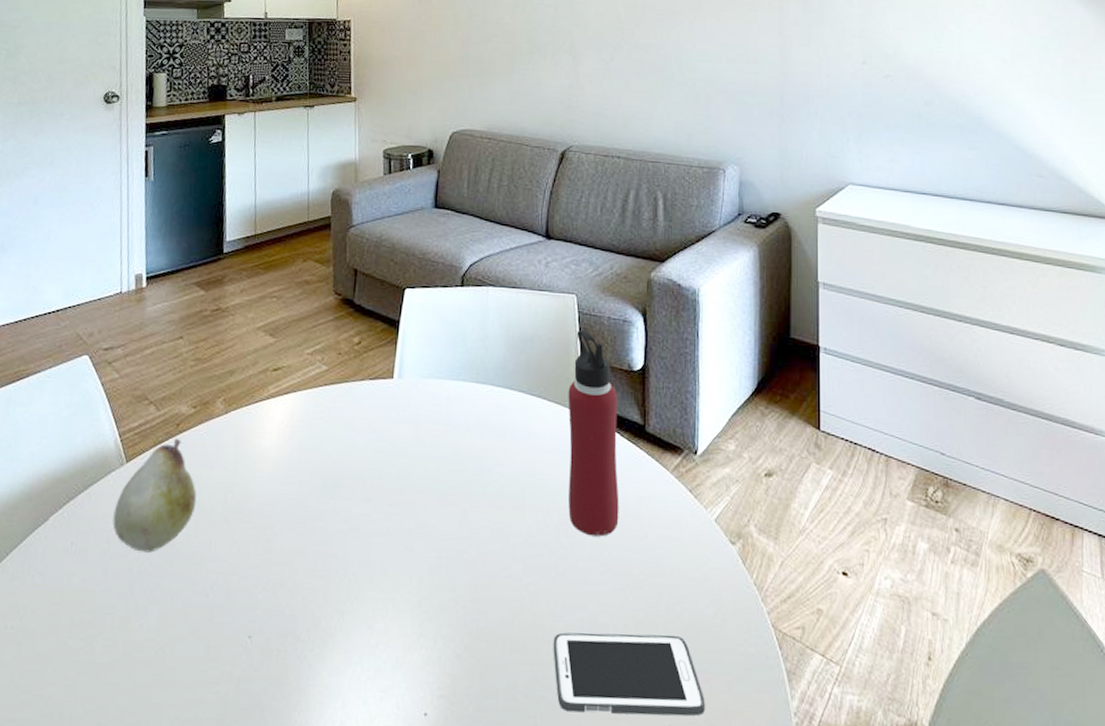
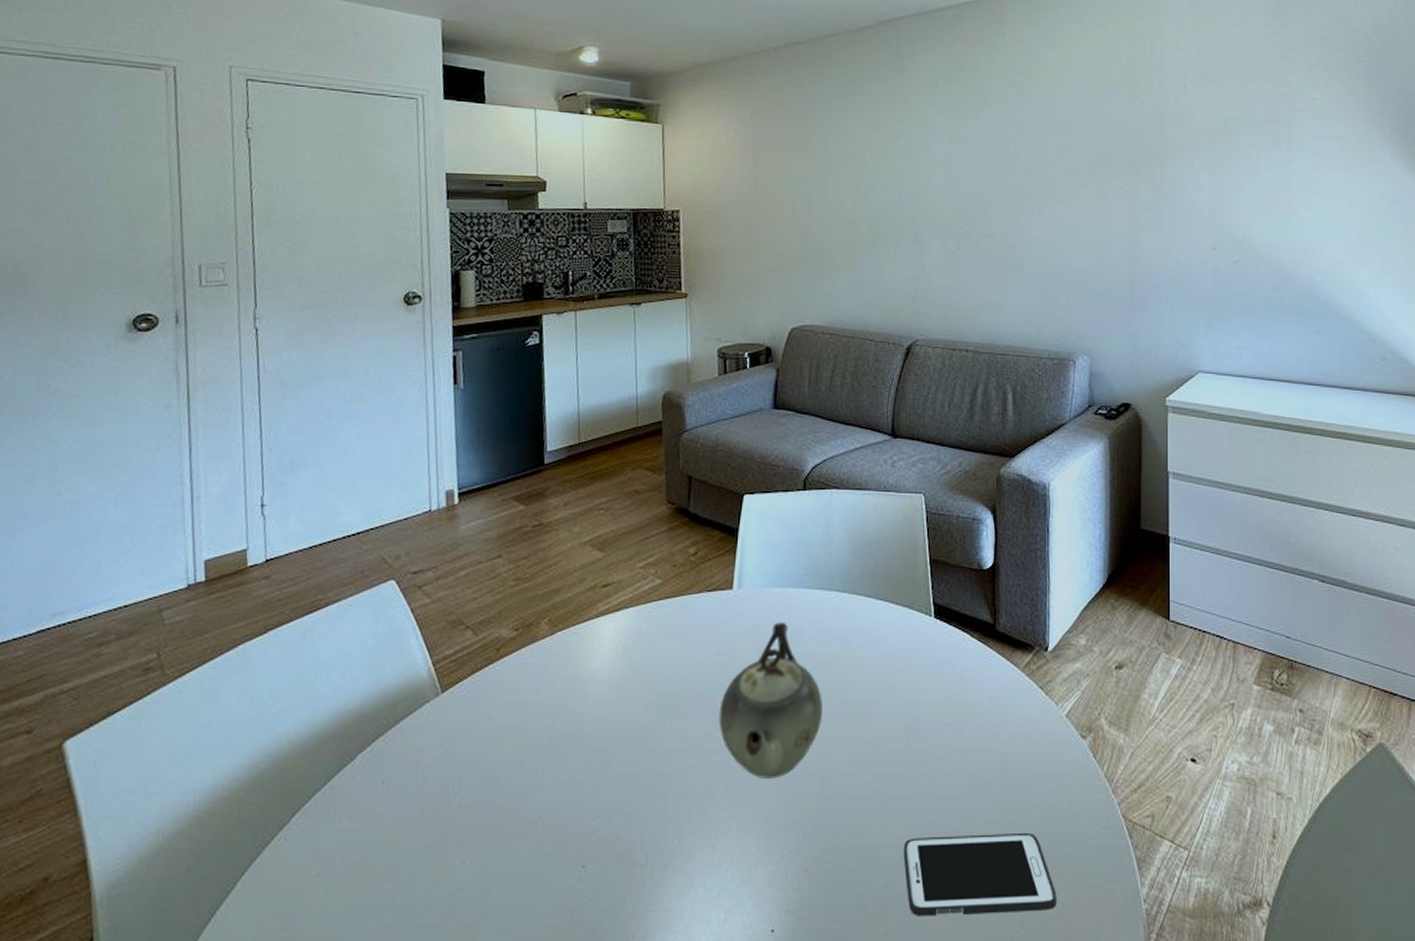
fruit: present [112,438,197,553] -> none [428,663,522,786]
teapot: none [378,412,477,564] -> present [719,621,822,779]
water bottle: present [568,329,619,537] -> none [916,529,970,739]

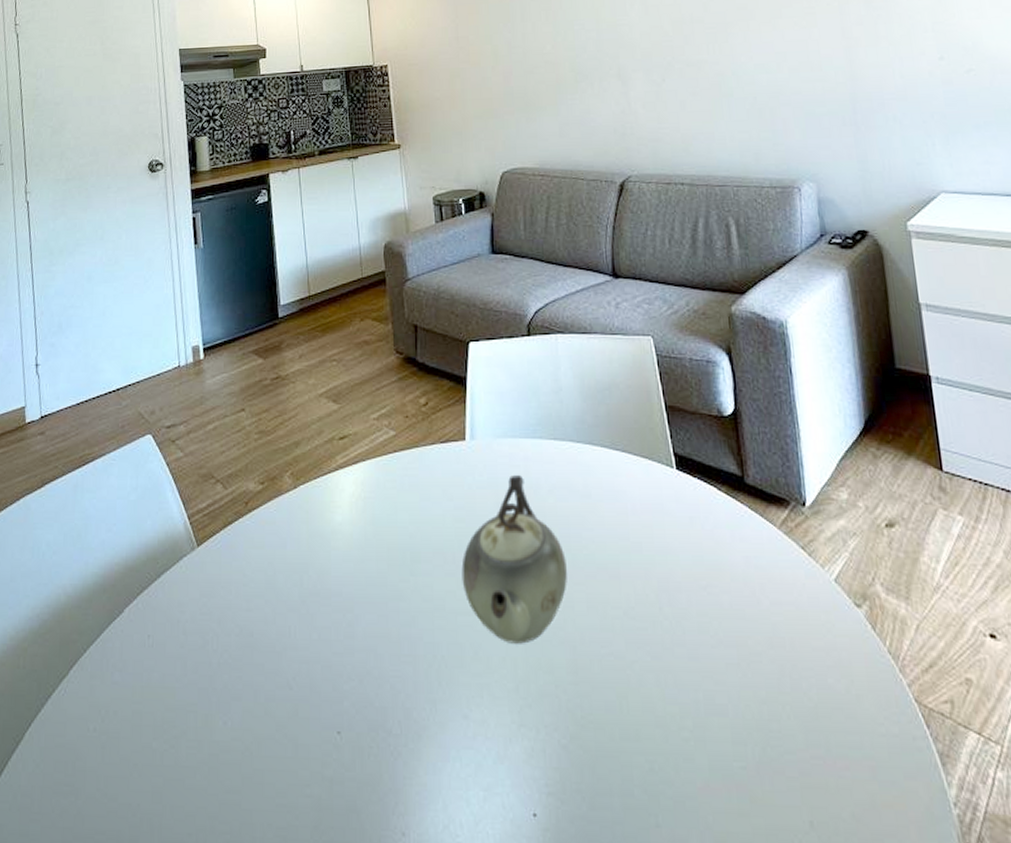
cell phone: present [903,832,1056,917] -> none [667,715,849,810]

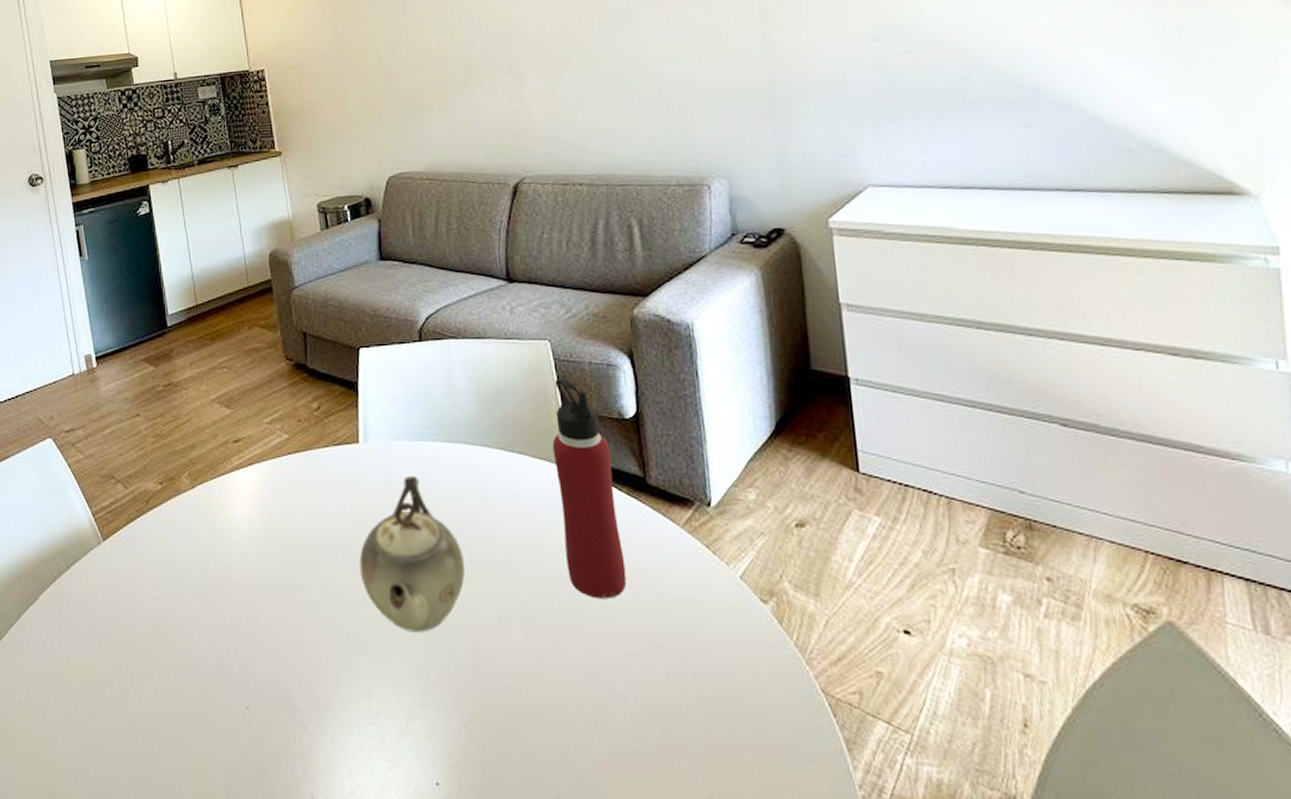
water bottle: none [654,373,726,605] -> present [552,377,627,599]

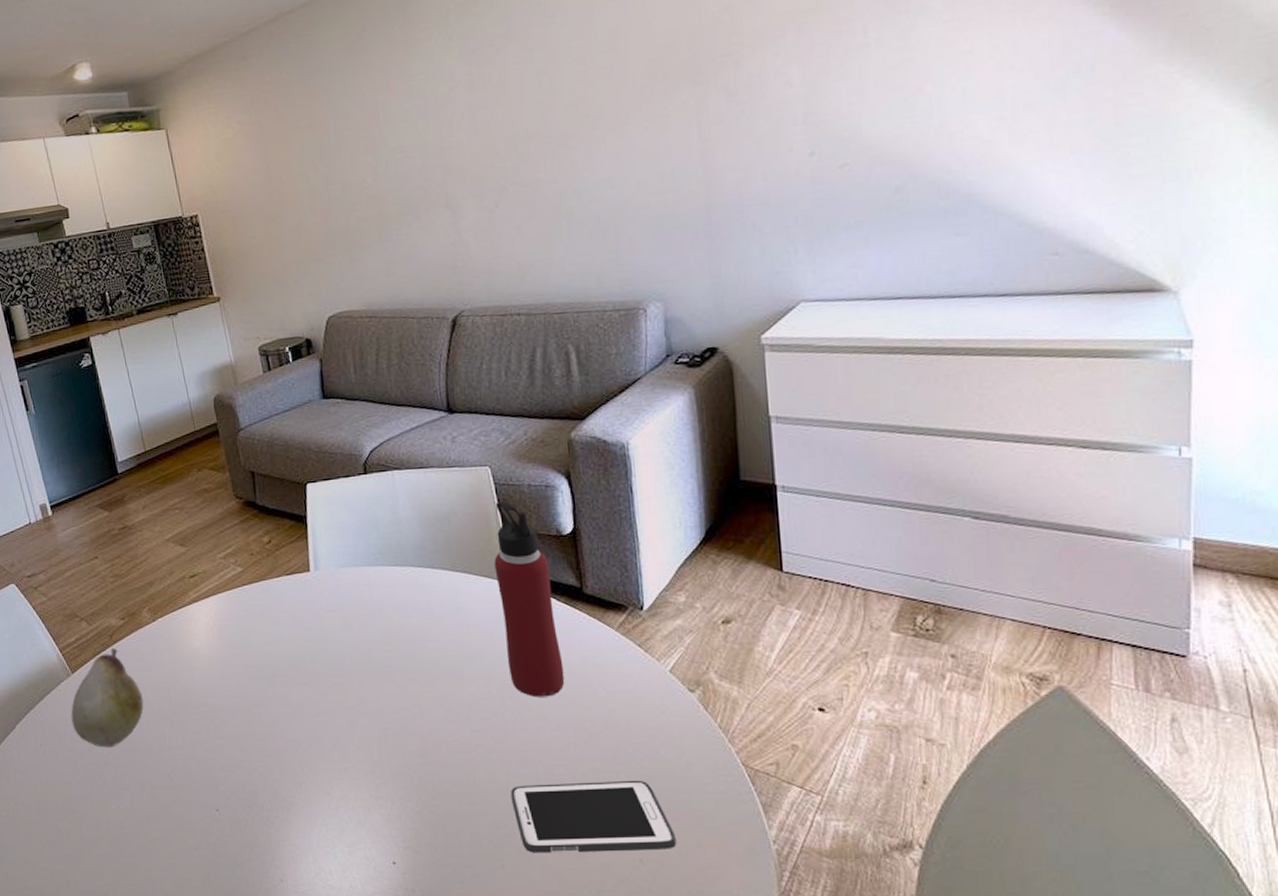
fruit: none [98,514,176,627] -> present [71,647,144,748]
teapot: present [359,475,465,632] -> none [315,597,414,736]
cell phone: none [567,700,750,788] -> present [510,780,676,853]

